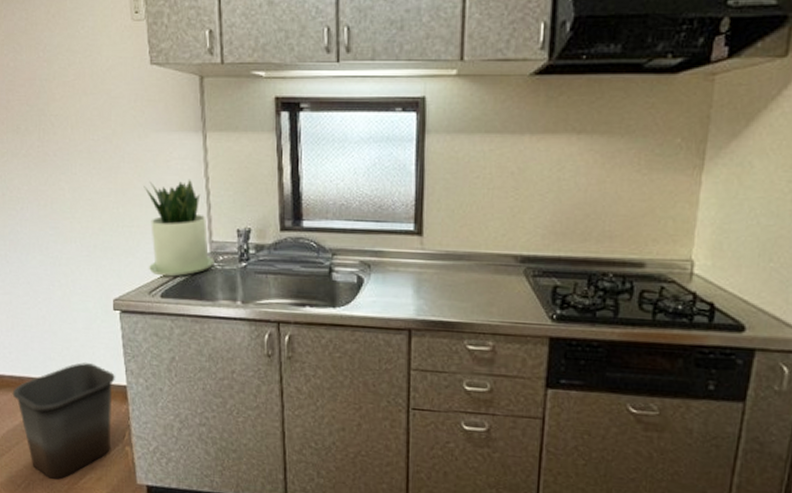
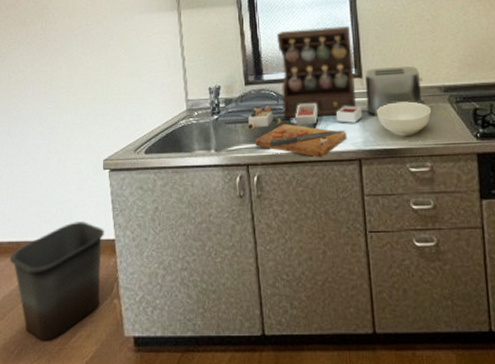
planter: present [144,179,215,277] -> none [129,49,191,135]
cutting board: none [280,257,419,323] -> present [247,103,363,158]
spice rack: none [322,169,414,277] -> present [277,26,357,118]
toaster: none [423,226,496,283] -> present [364,65,424,117]
bowl: none [434,268,502,309] -> present [376,101,432,136]

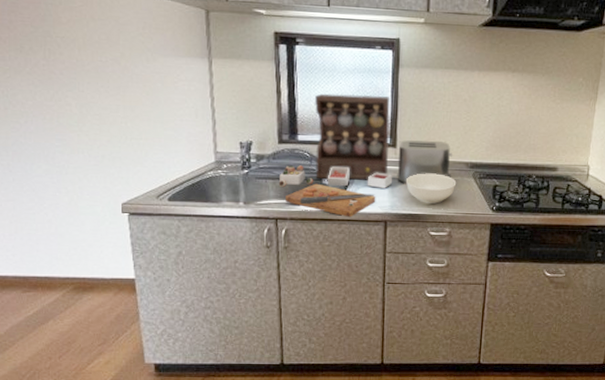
waste bin: present [9,221,105,341] -> none [16,261,125,366]

